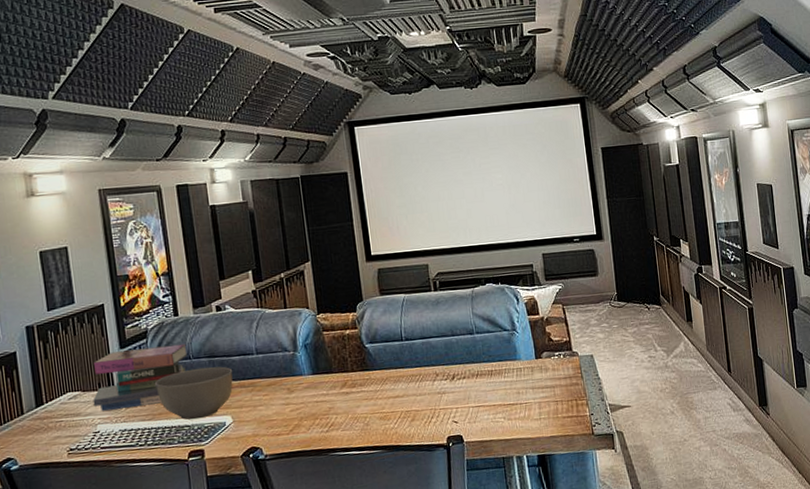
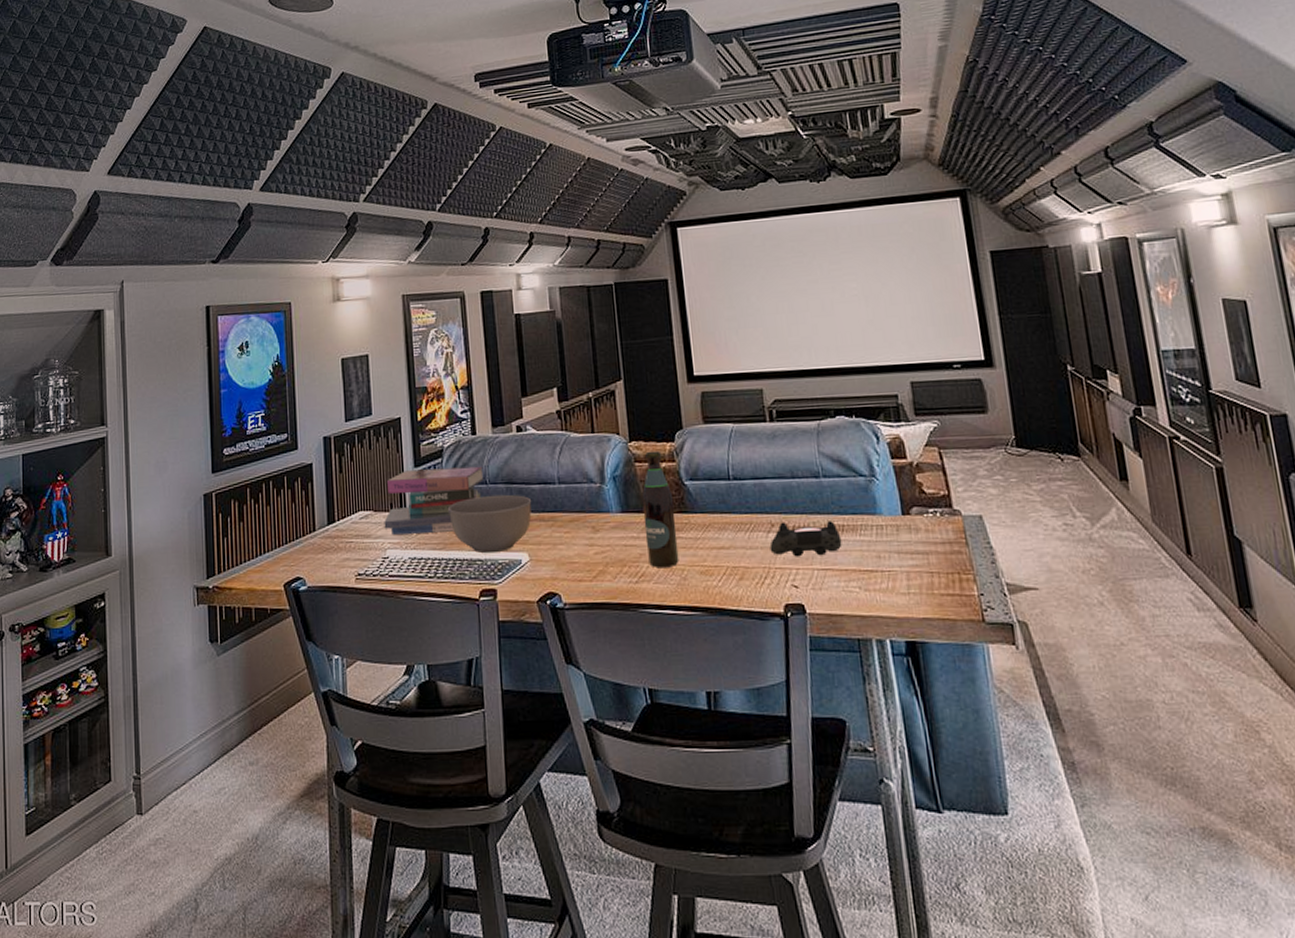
bottle: none [330,320,363,418] -> present [642,450,680,568]
control: none [435,368,491,399] -> present [769,521,843,557]

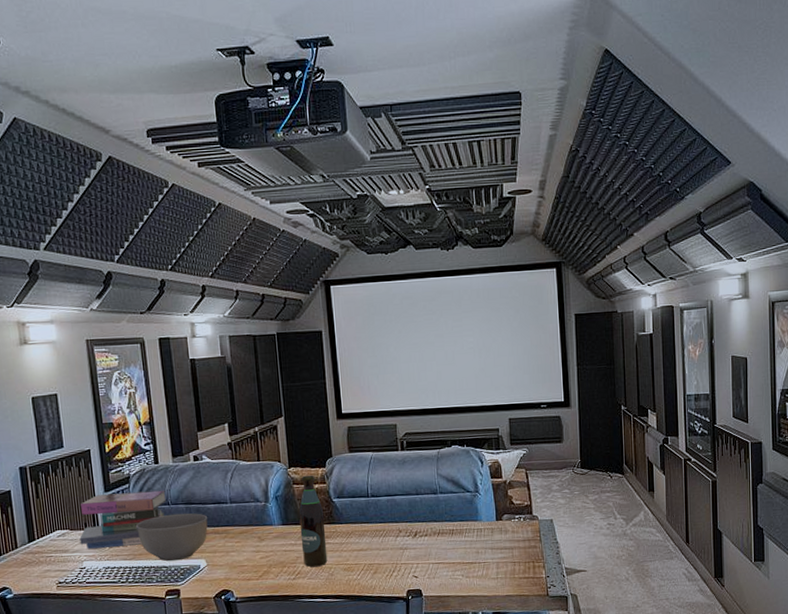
control: present [769,521,843,557] -> none [397,526,452,555]

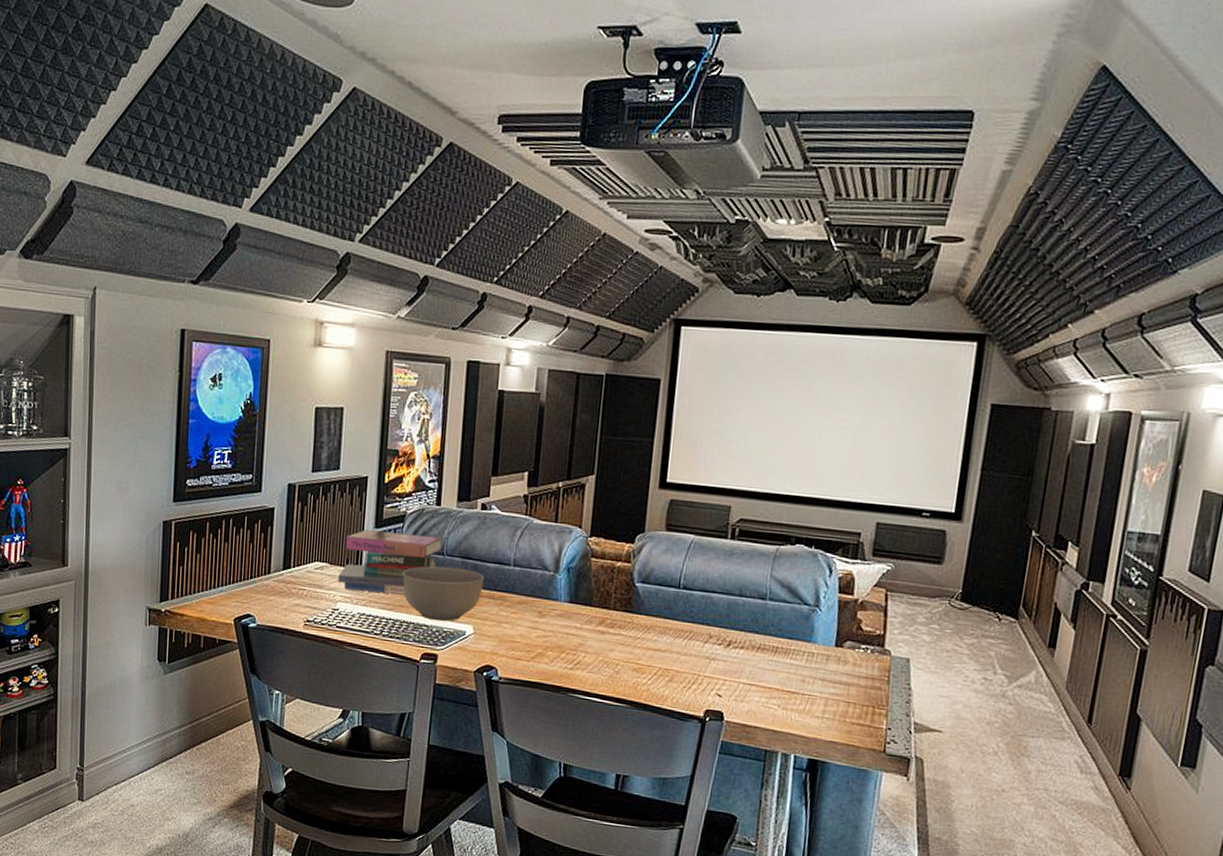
bottle: present [299,475,328,567] -> none [586,548,622,660]

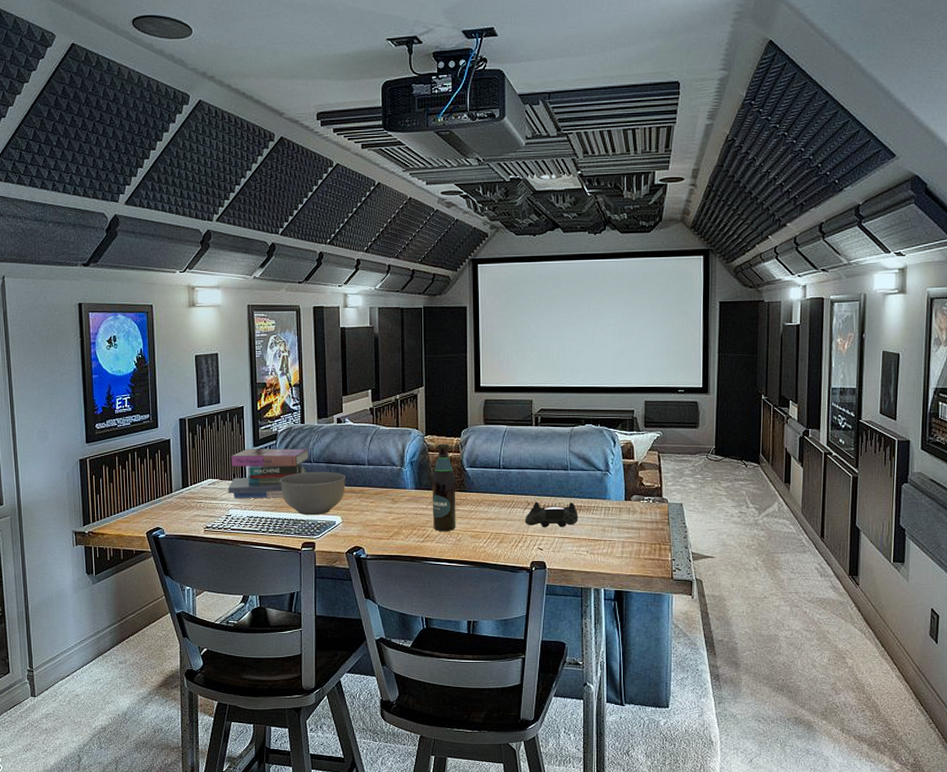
bottle: none [586,548,622,660] -> present [432,443,456,532]
control: none [703,635,773,672] -> present [525,502,578,528]

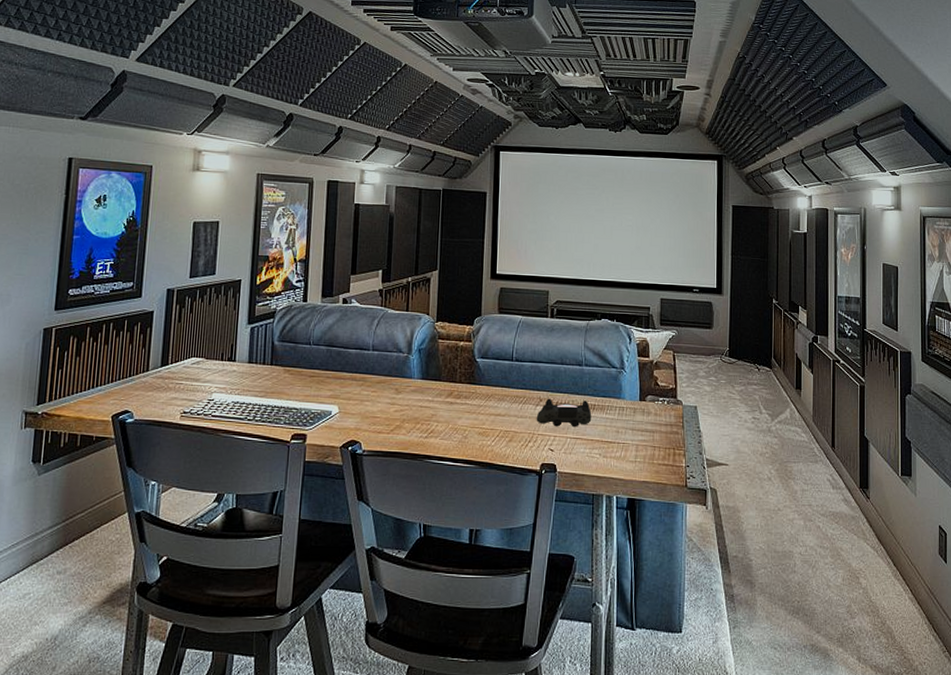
books: present [228,448,309,498] -> none [213,326,309,382]
bowl: present [279,471,346,516] -> none [272,354,348,404]
bottle: present [432,443,456,532] -> none [438,331,466,428]

